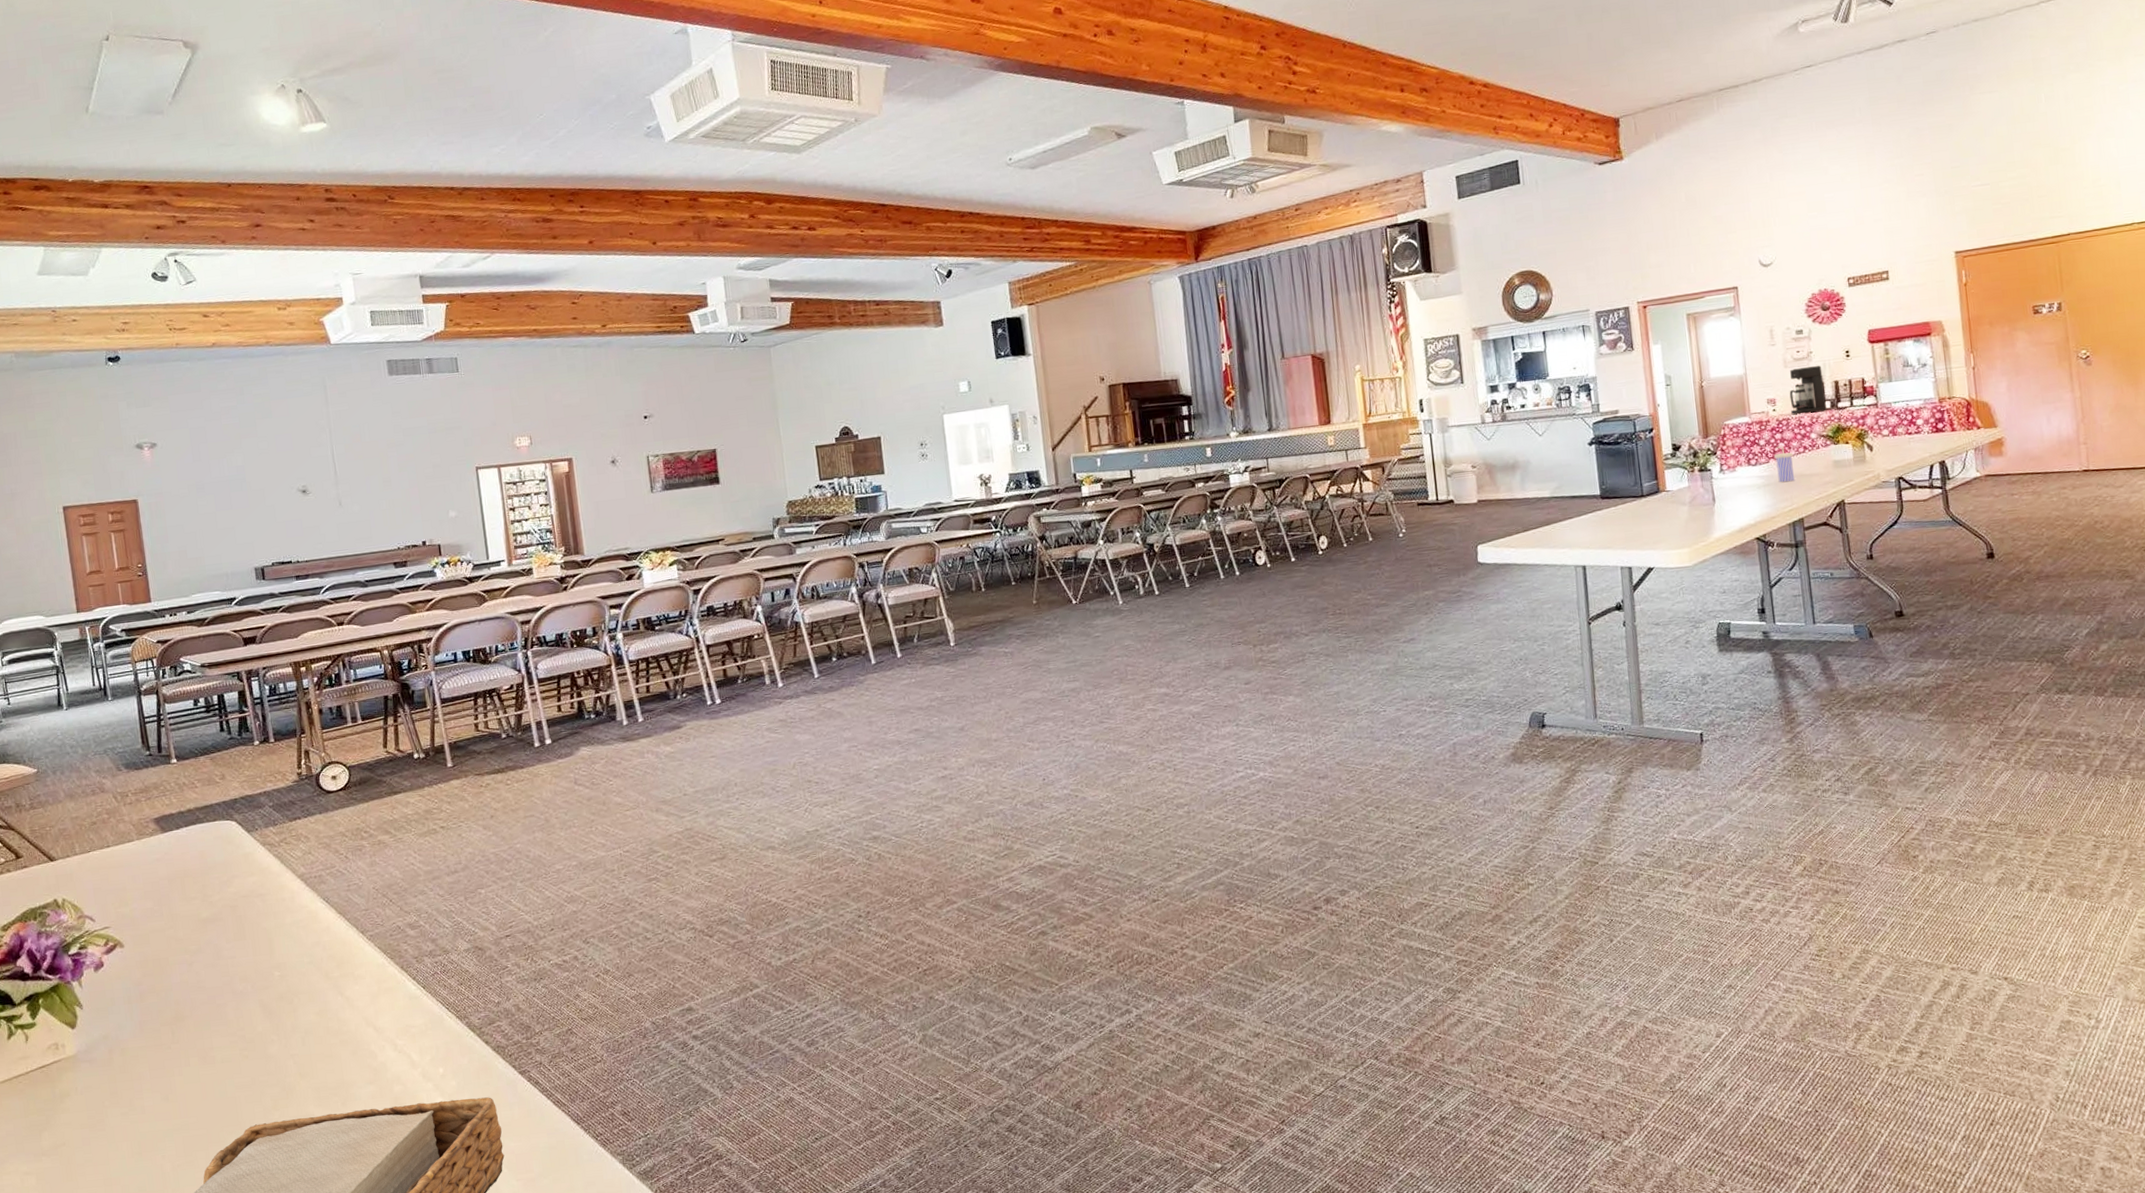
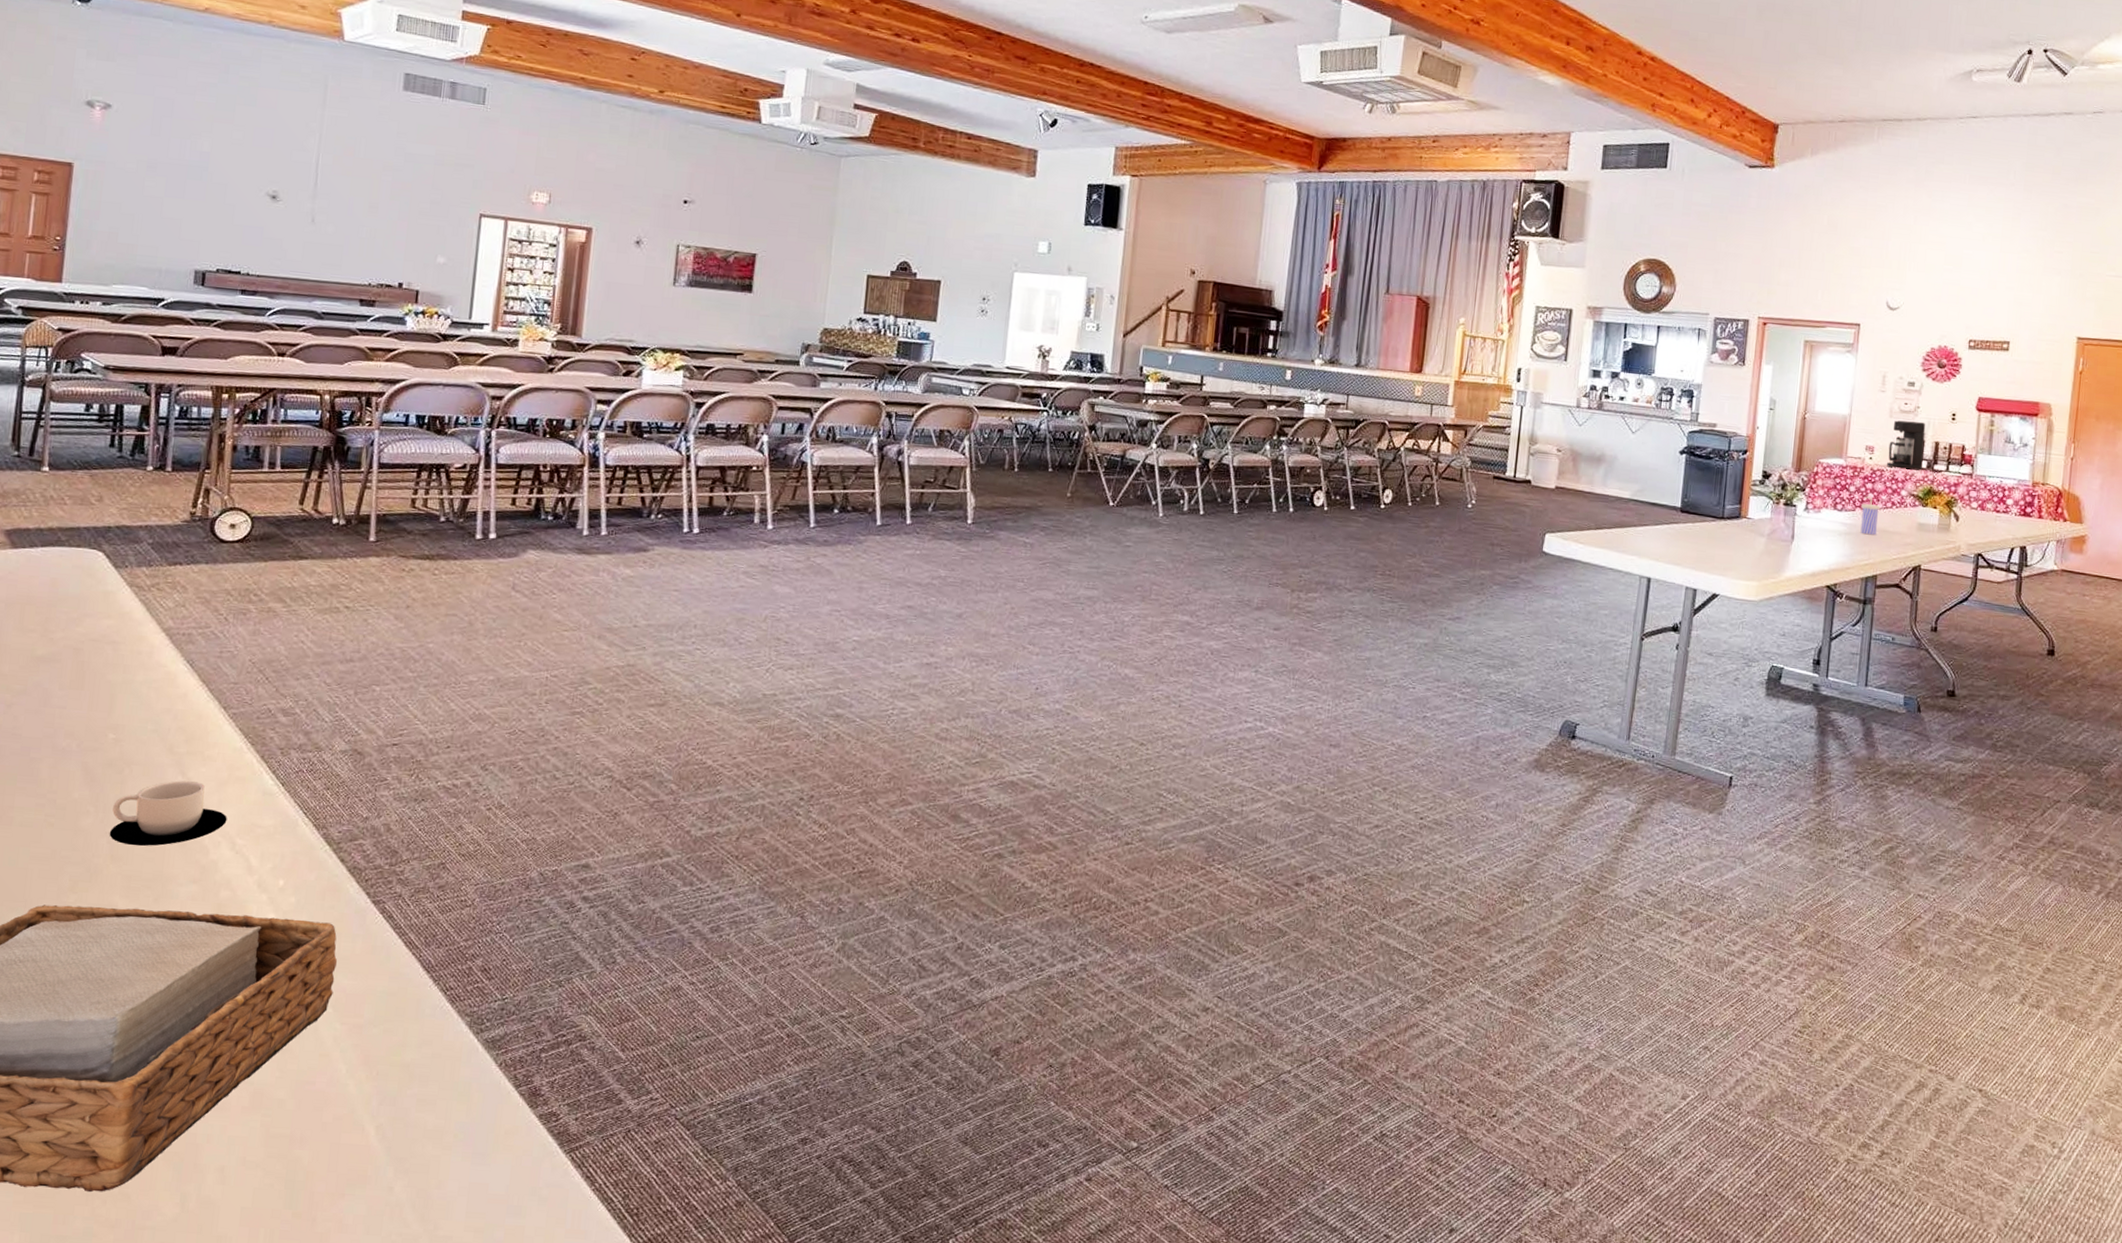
cup: none [291,998,386,1062] -> present [109,780,227,846]

